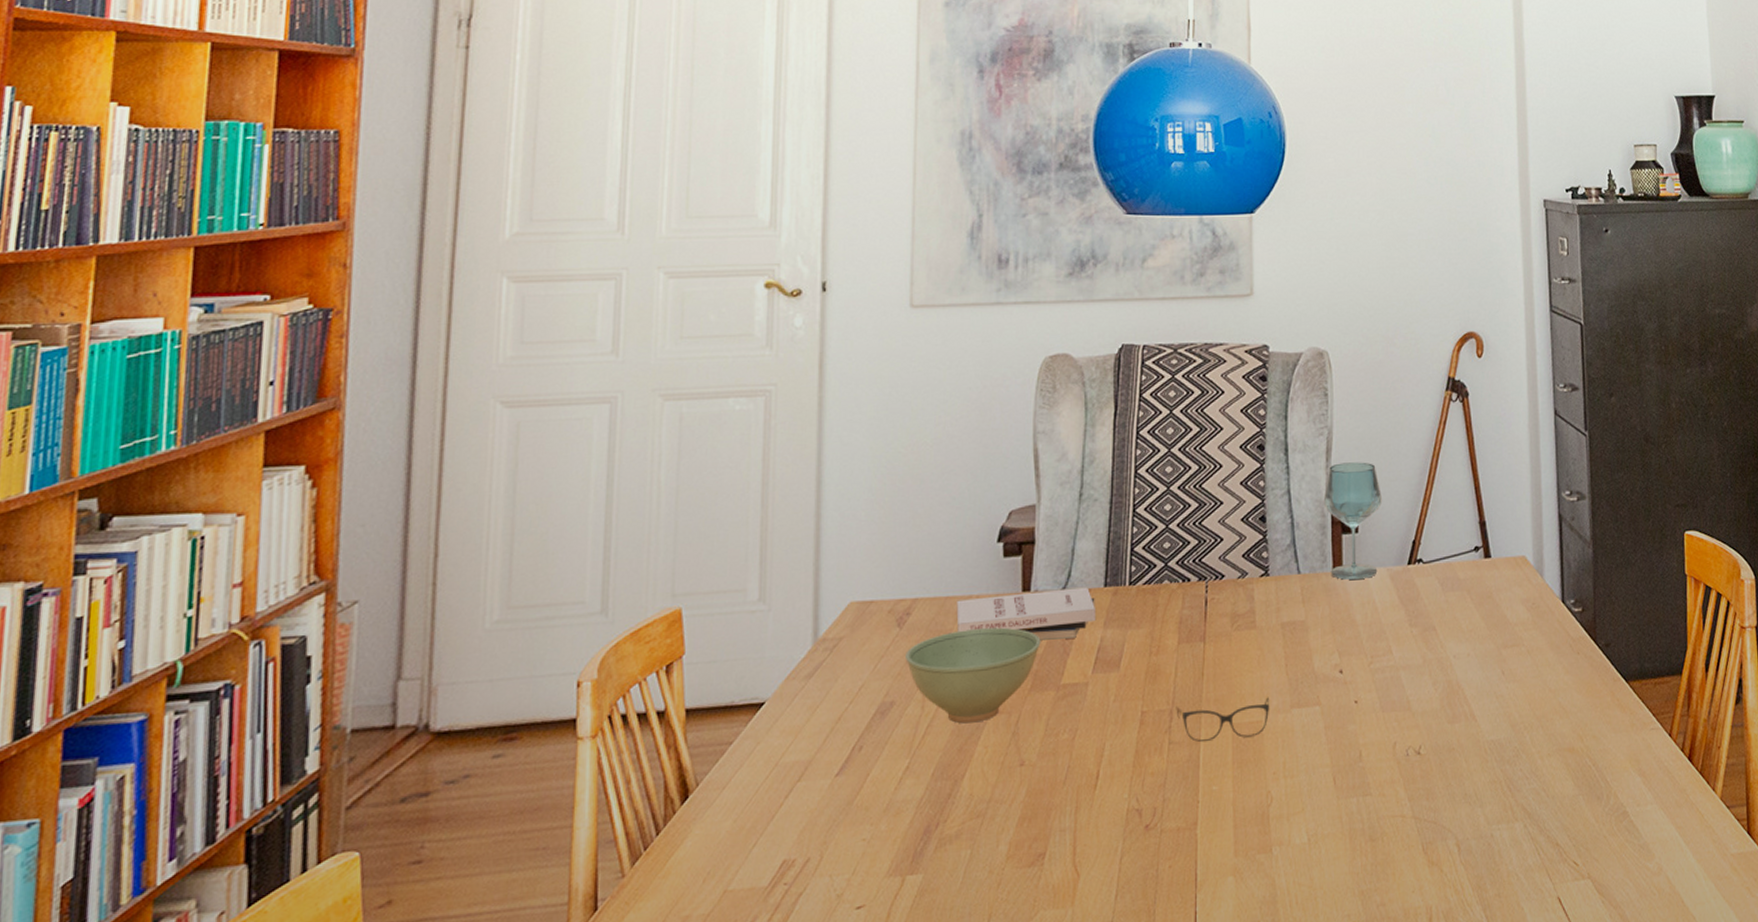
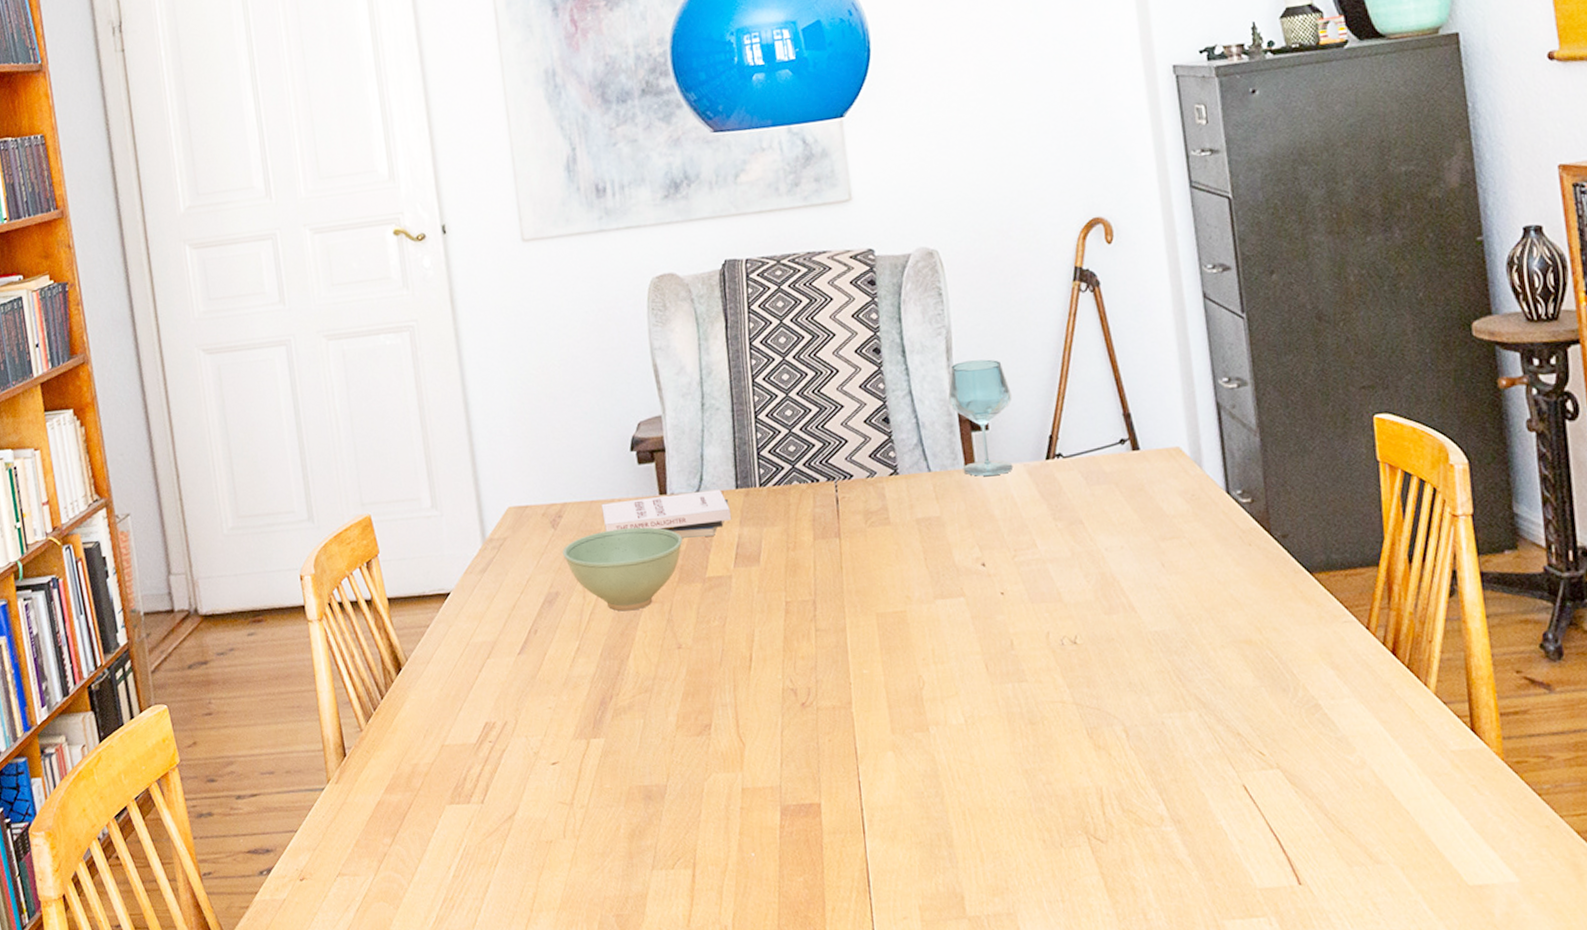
spectacles: present [1176,697,1270,743] -> none [818,589,913,630]

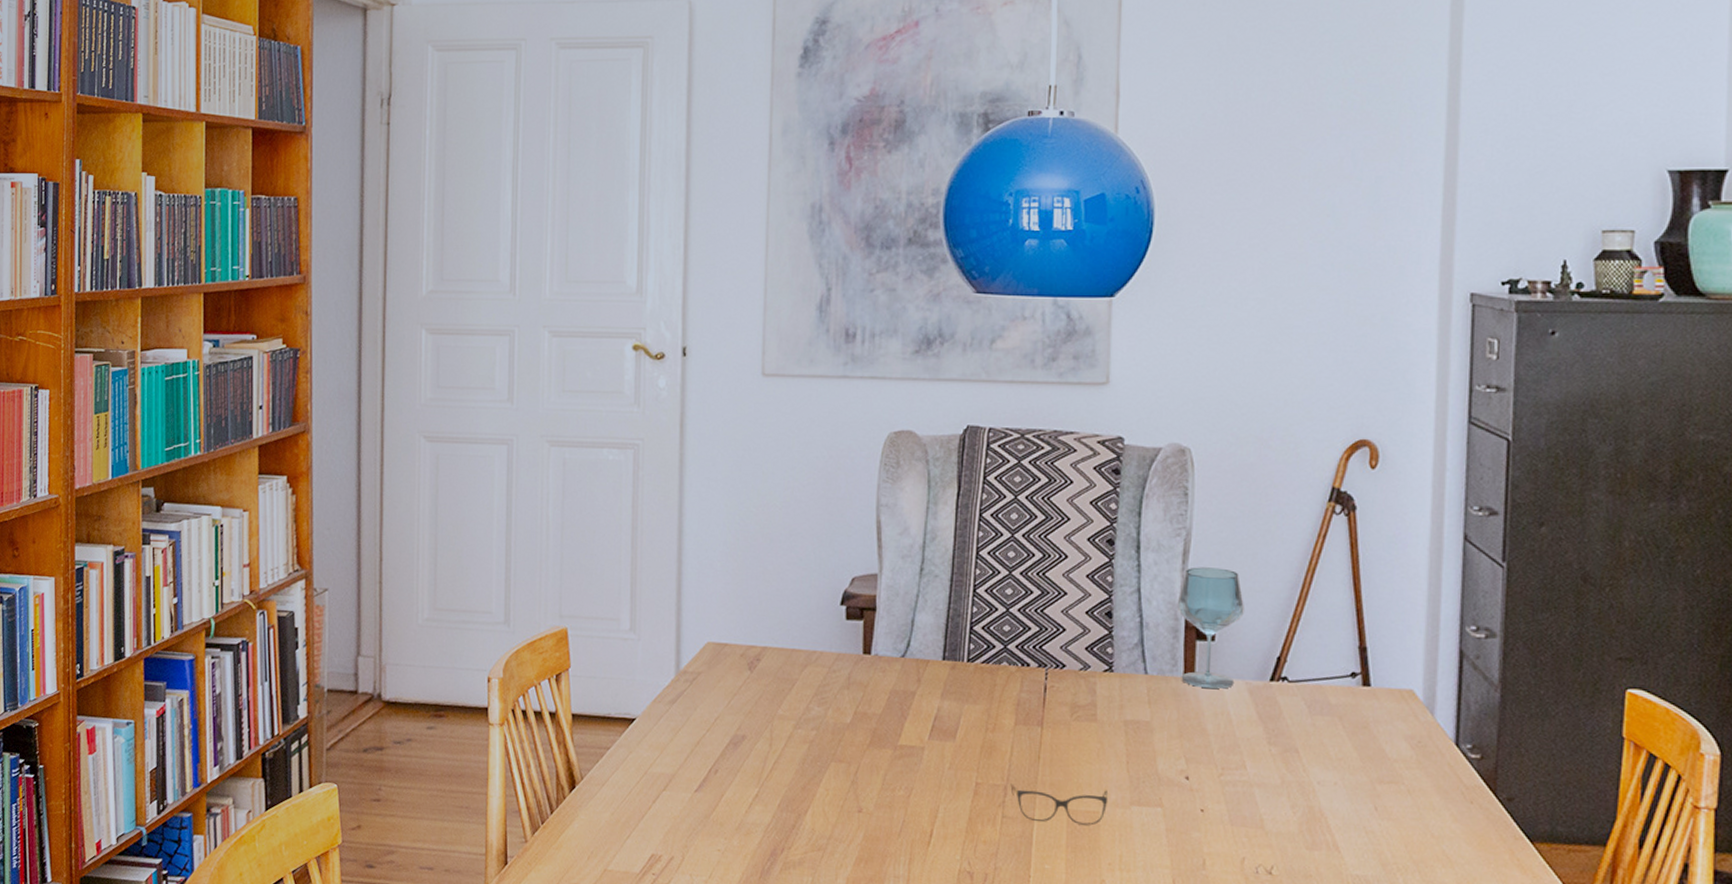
bowl: present [562,527,683,611] -> none [756,681,880,767]
books: present [601,489,732,538] -> none [801,653,934,704]
spectacles: none [818,589,913,630] -> present [1010,783,1109,826]

